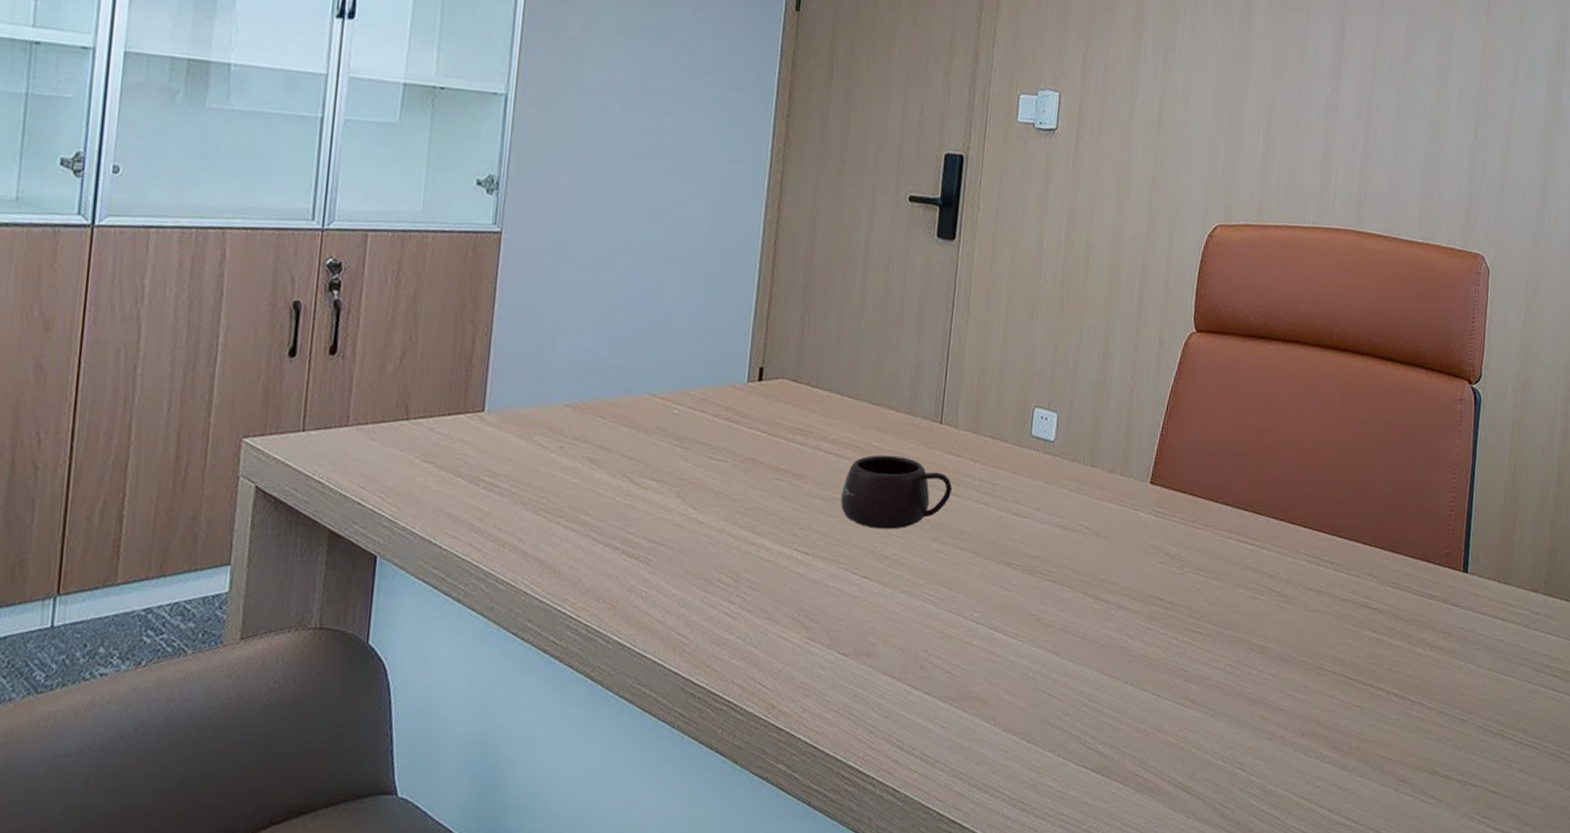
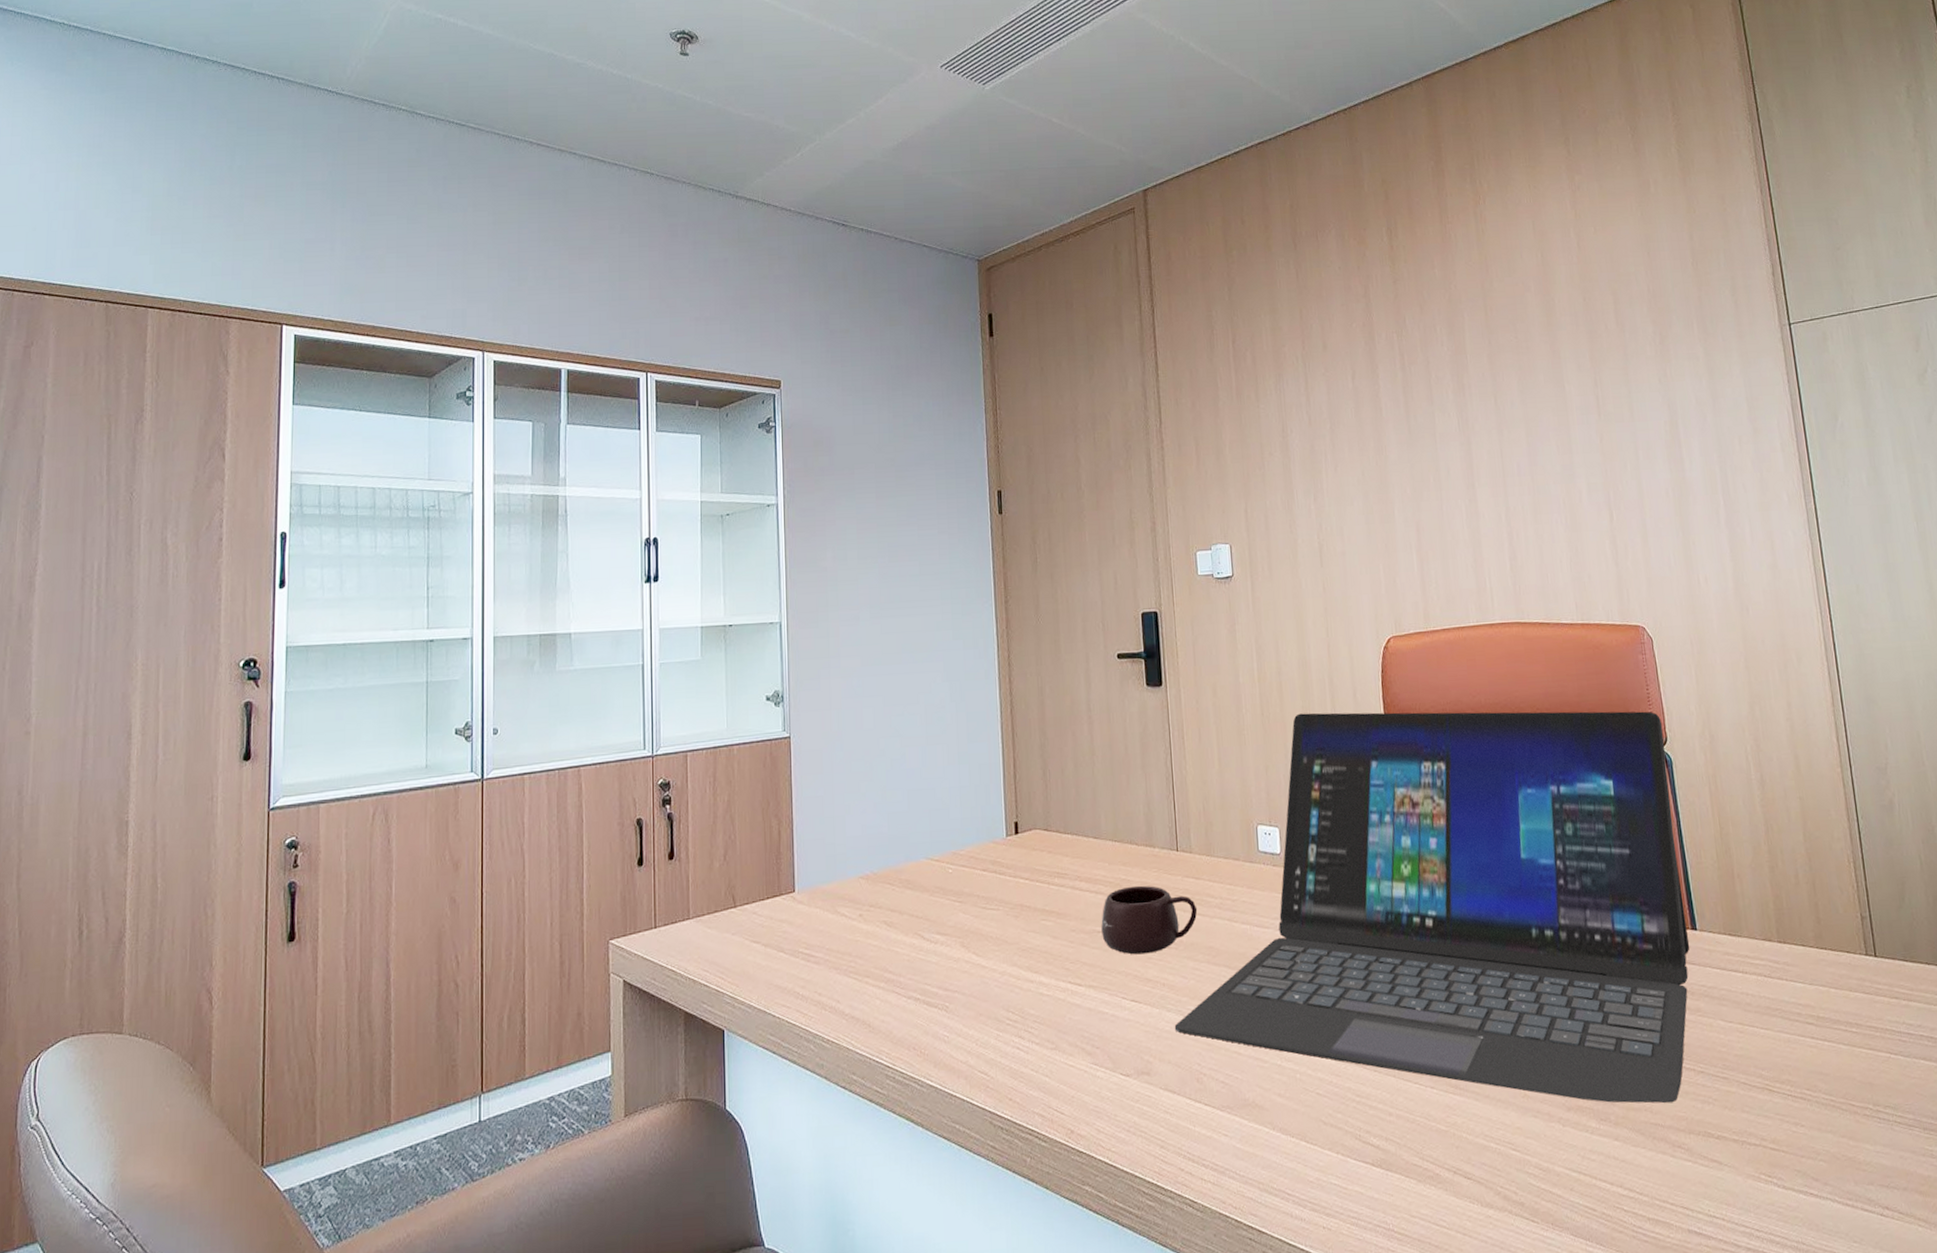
laptop: none [905,293,1480,739] -> present [1174,711,1690,1104]

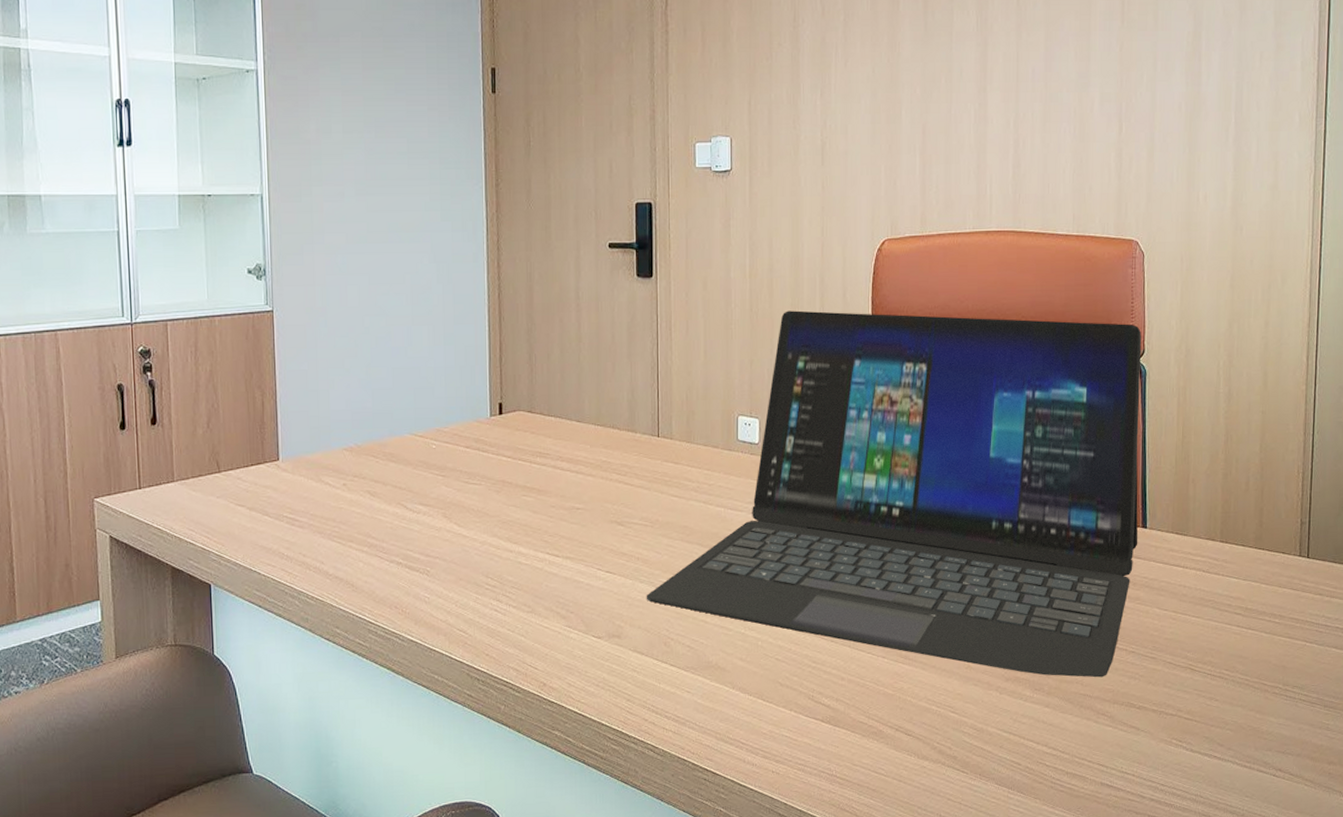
mug: present [1101,885,1198,955] -> none [580,467,675,531]

